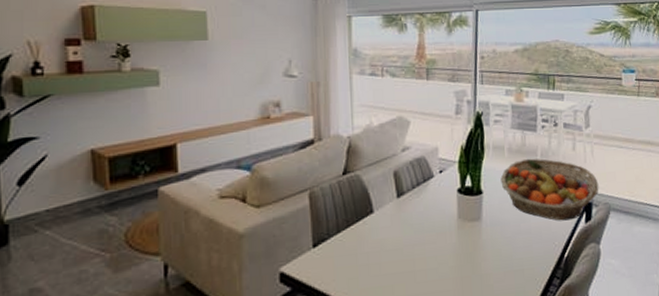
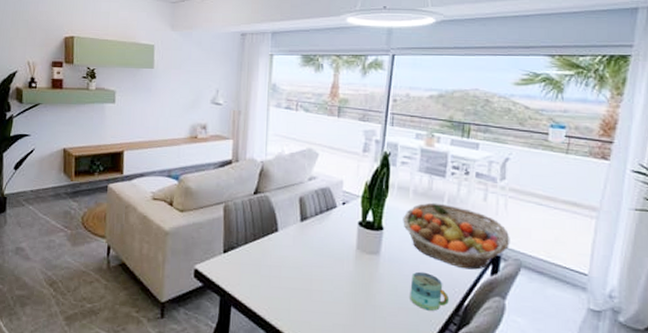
mug: none [513,230,550,269] -> present [410,271,449,311]

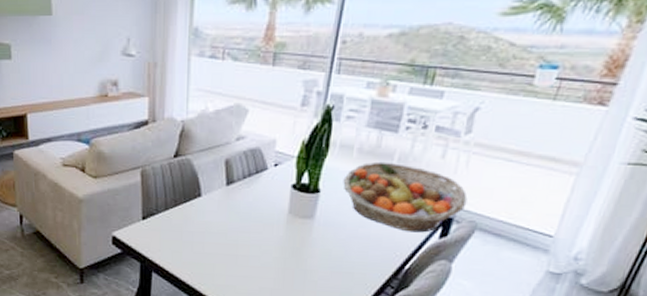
mug: present [410,271,449,311] -> none [345,235,388,275]

